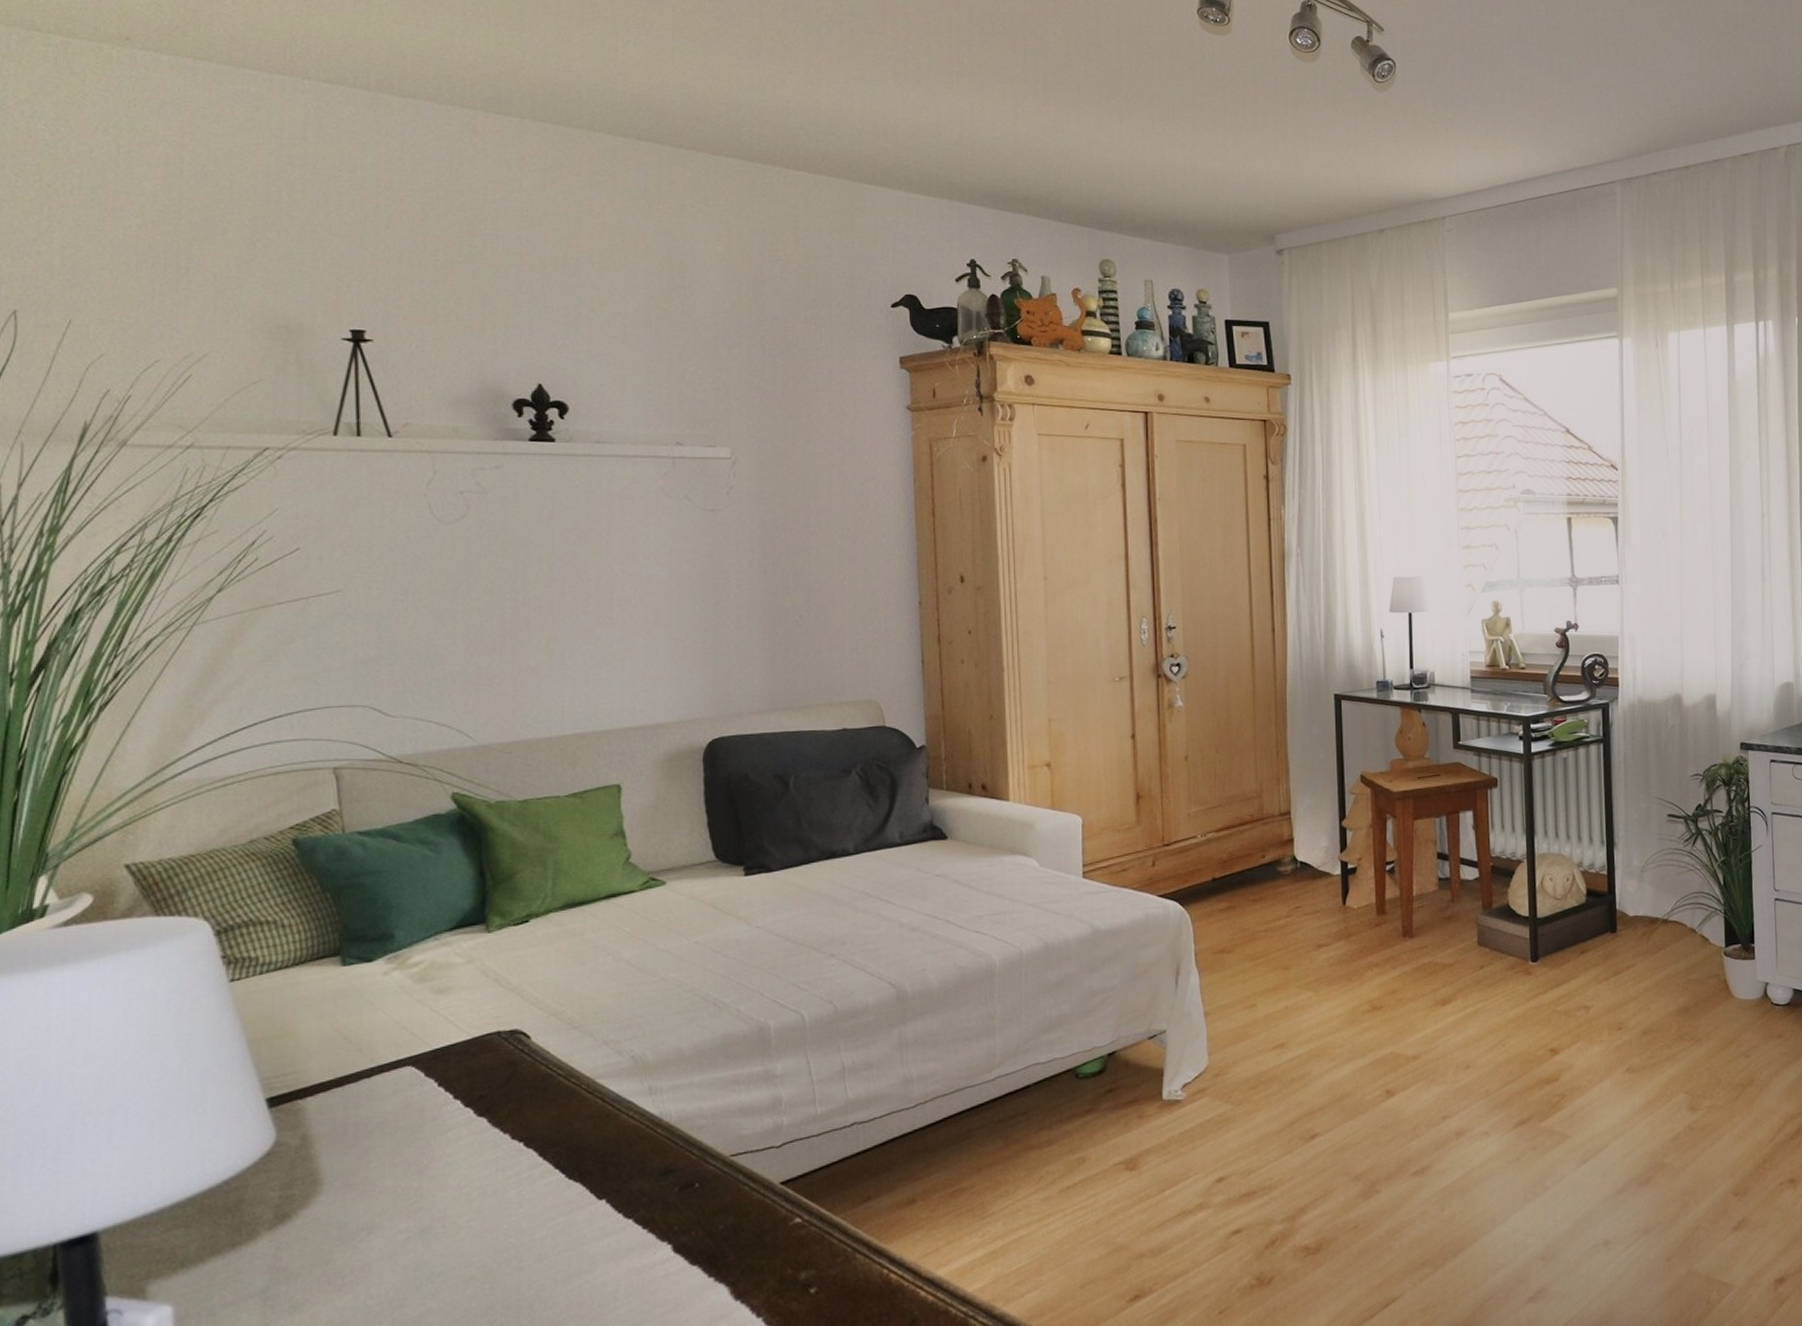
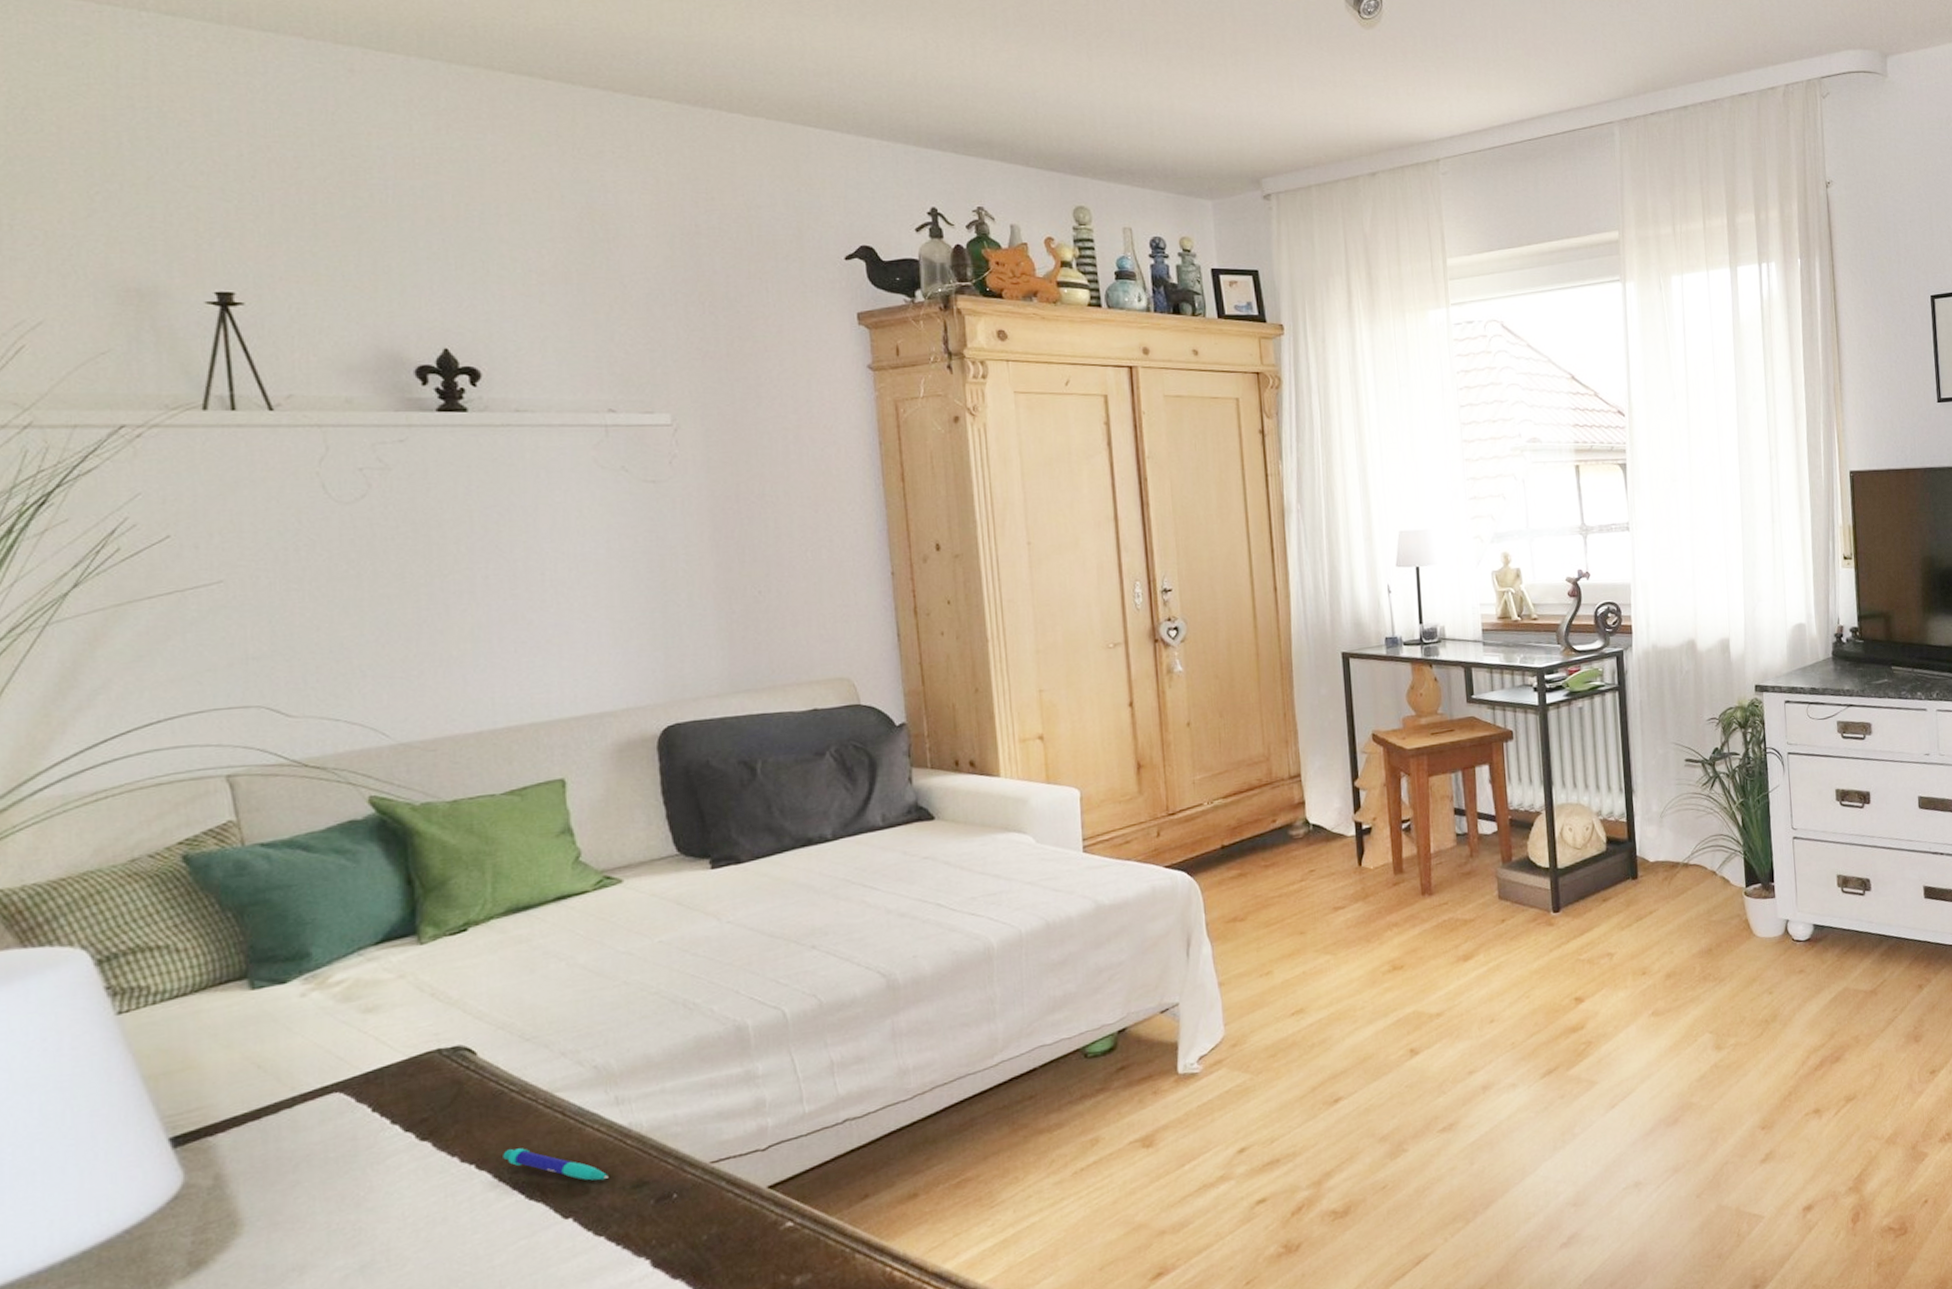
pen: none [548,1129,639,1166] -> present [503,1148,609,1181]

